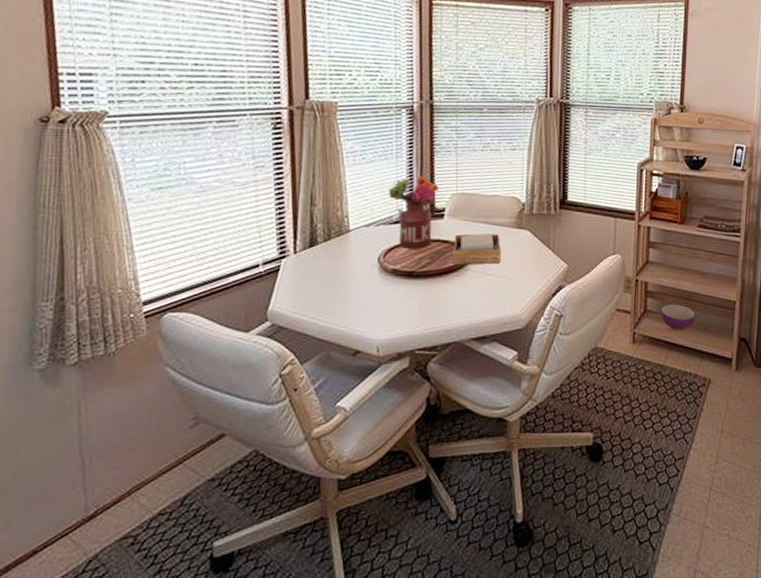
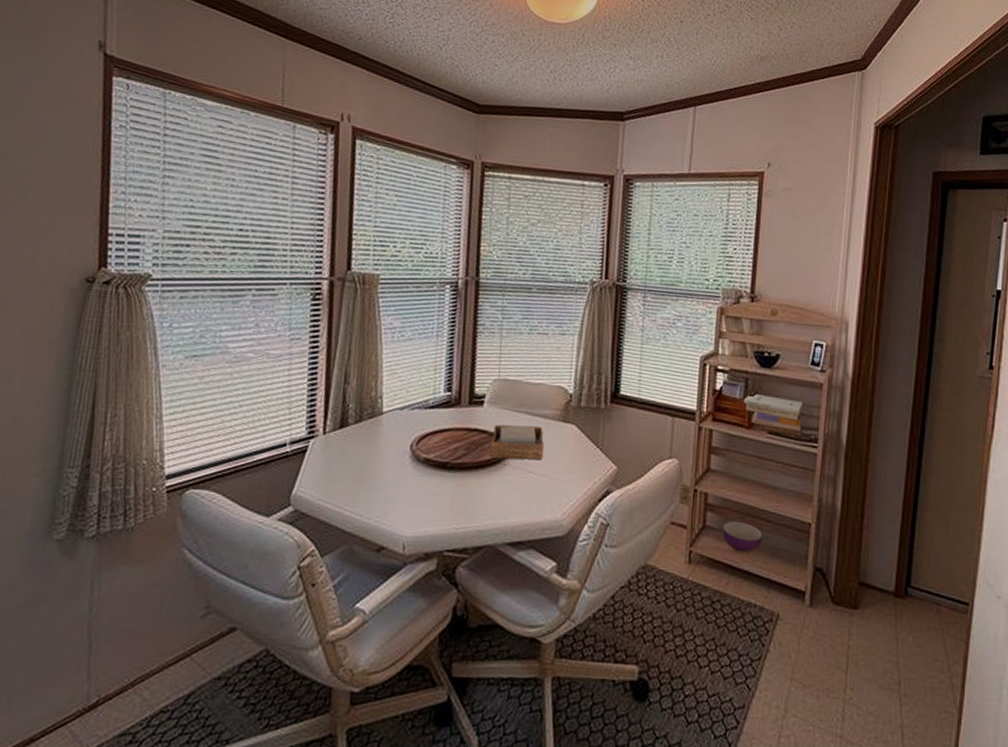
flower arrangement: present [388,175,439,249] -> none [425,357,480,438]
books: none [676,192,728,228] -> present [743,392,804,436]

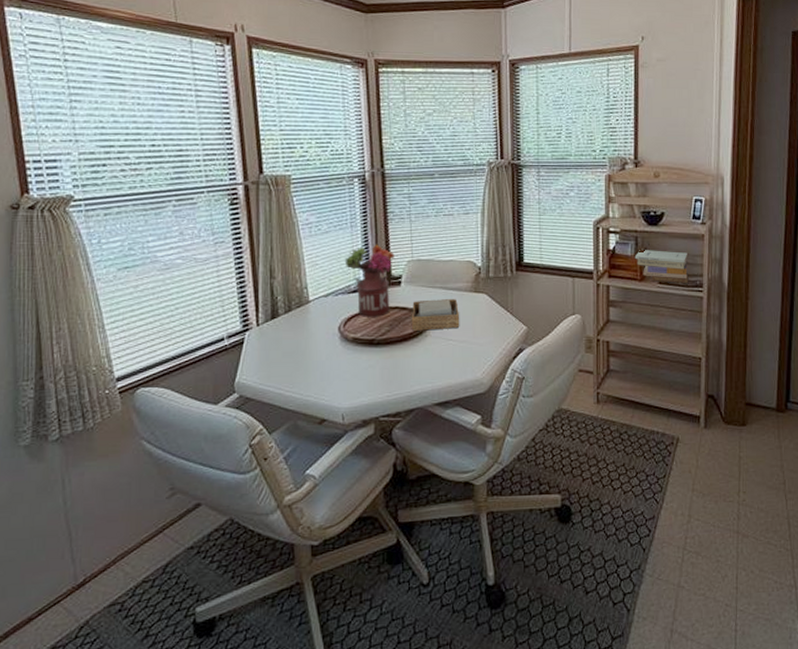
flower arrangement: none [425,357,480,438] -> present [344,244,395,317]
bowl: present [722,520,762,556] -> none [625,362,660,391]

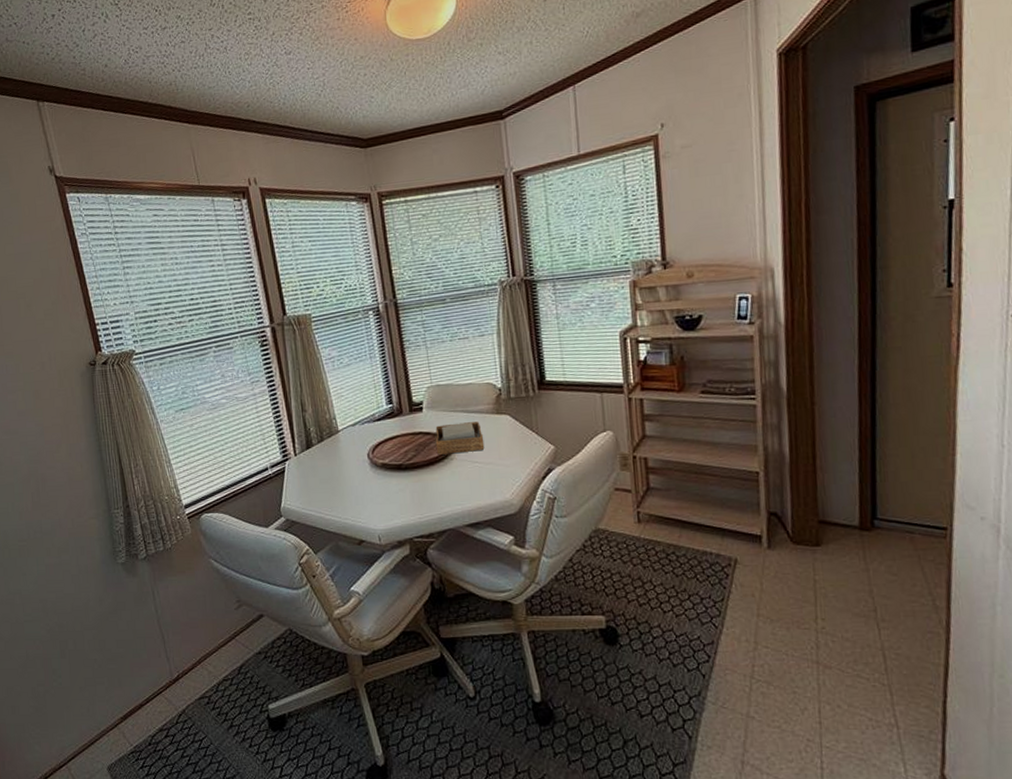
flower arrangement: present [344,244,395,317] -> none [367,372,415,444]
books: present [634,249,689,283] -> none [670,357,738,392]

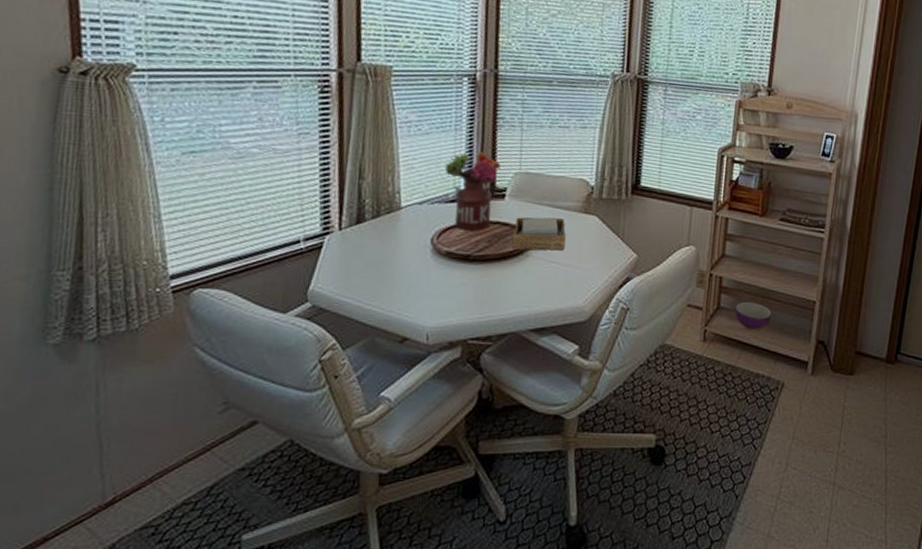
flower arrangement: none [367,372,415,444] -> present [444,151,501,231]
bowl: none [667,479,709,510] -> present [735,301,772,332]

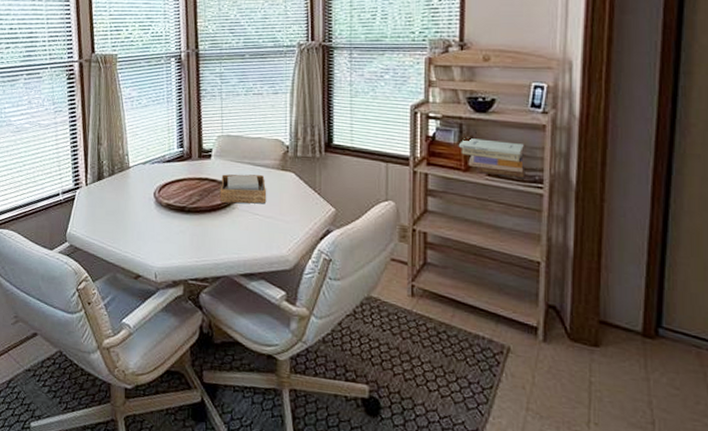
flower arrangement: present [444,151,501,231] -> none [161,119,206,186]
bowl: present [735,301,772,332] -> none [444,258,487,291]
books: none [757,182,814,223] -> present [458,137,525,178]

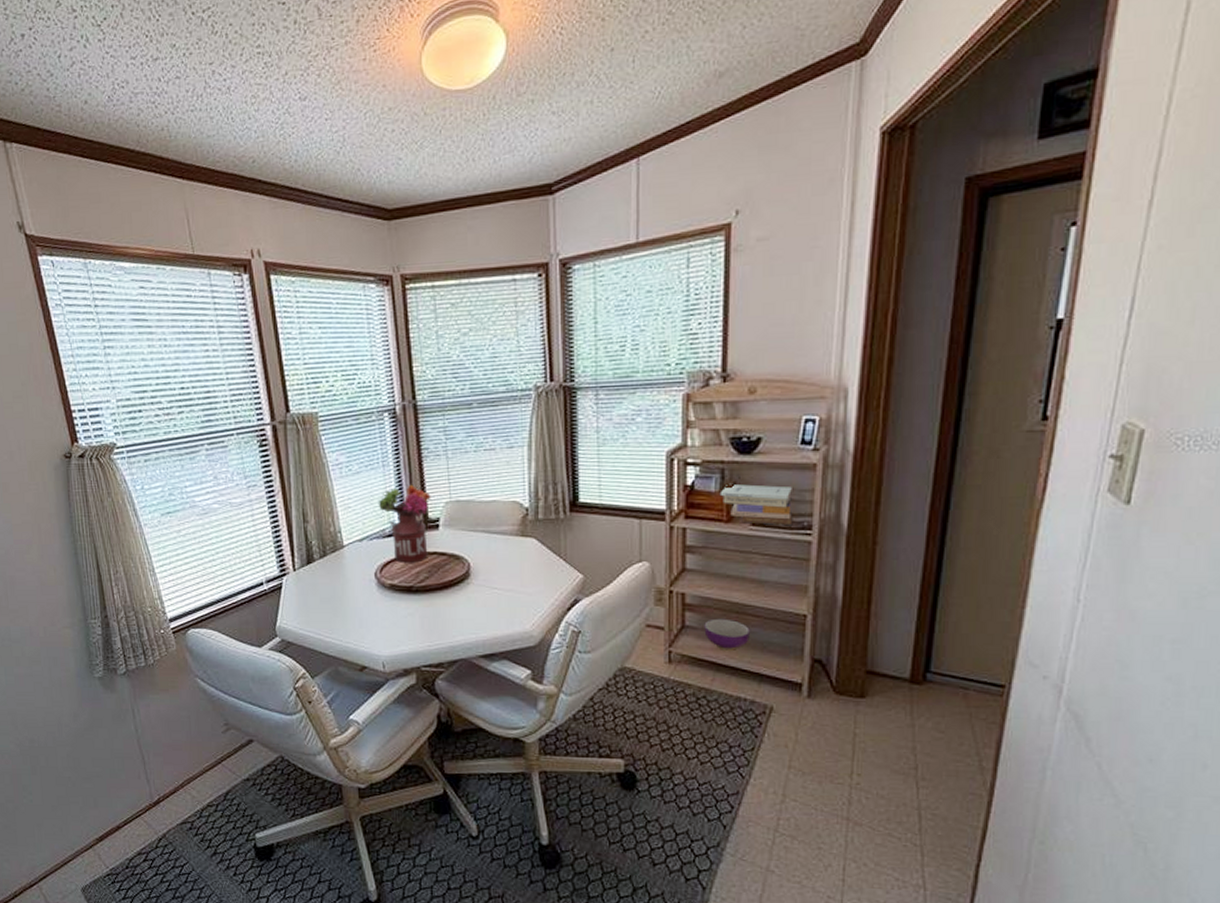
flower arrangement: none [161,119,206,186] -> present [378,484,431,563]
napkin holder: present [219,174,267,204] -> none [451,544,506,578]
bowl: none [444,258,487,291] -> present [704,618,750,652]

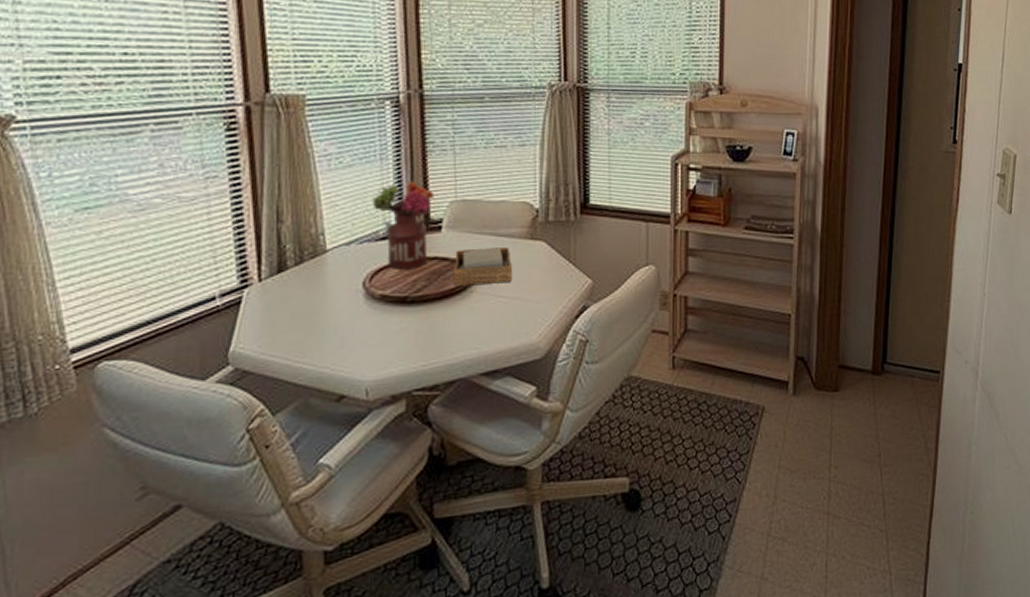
napkin holder: none [451,544,506,578] -> present [453,248,513,286]
bowl: present [704,618,750,652] -> none [704,320,744,354]
books: present [719,483,794,525] -> none [717,189,778,229]

